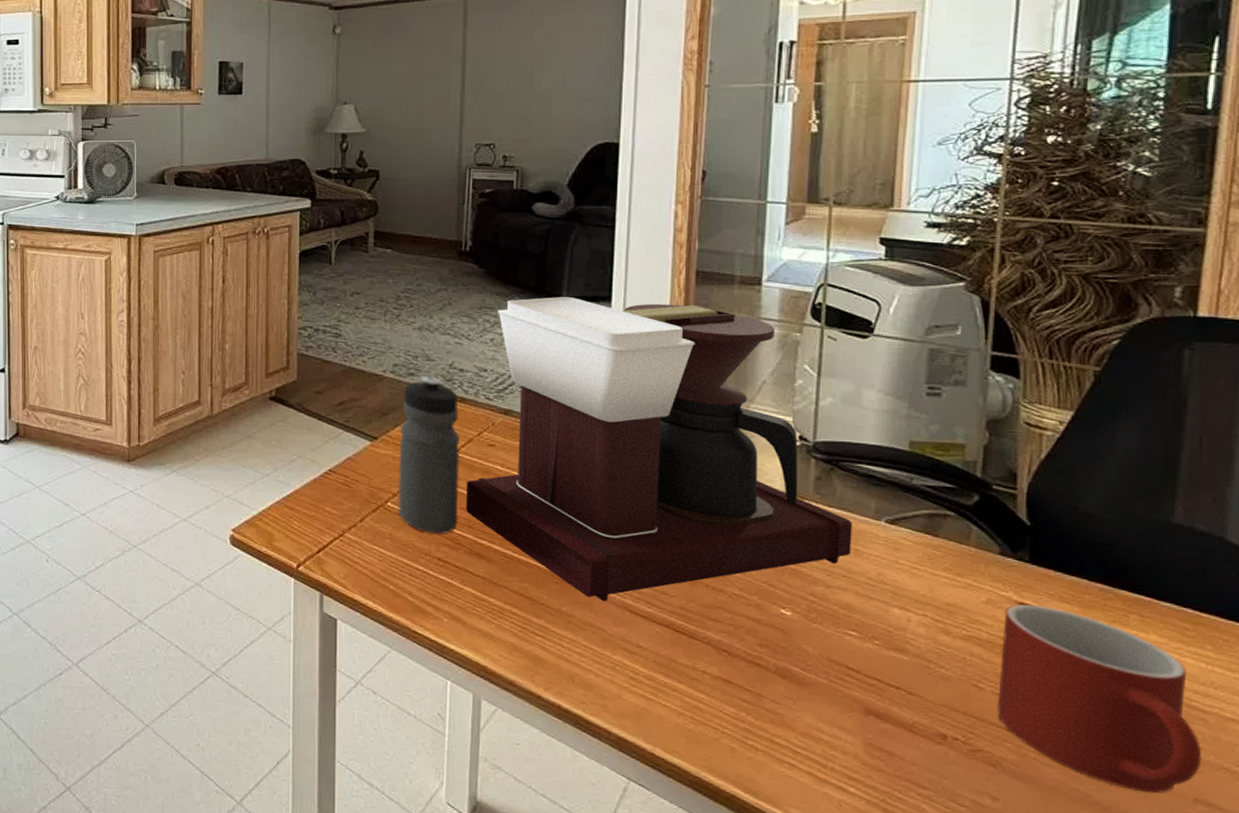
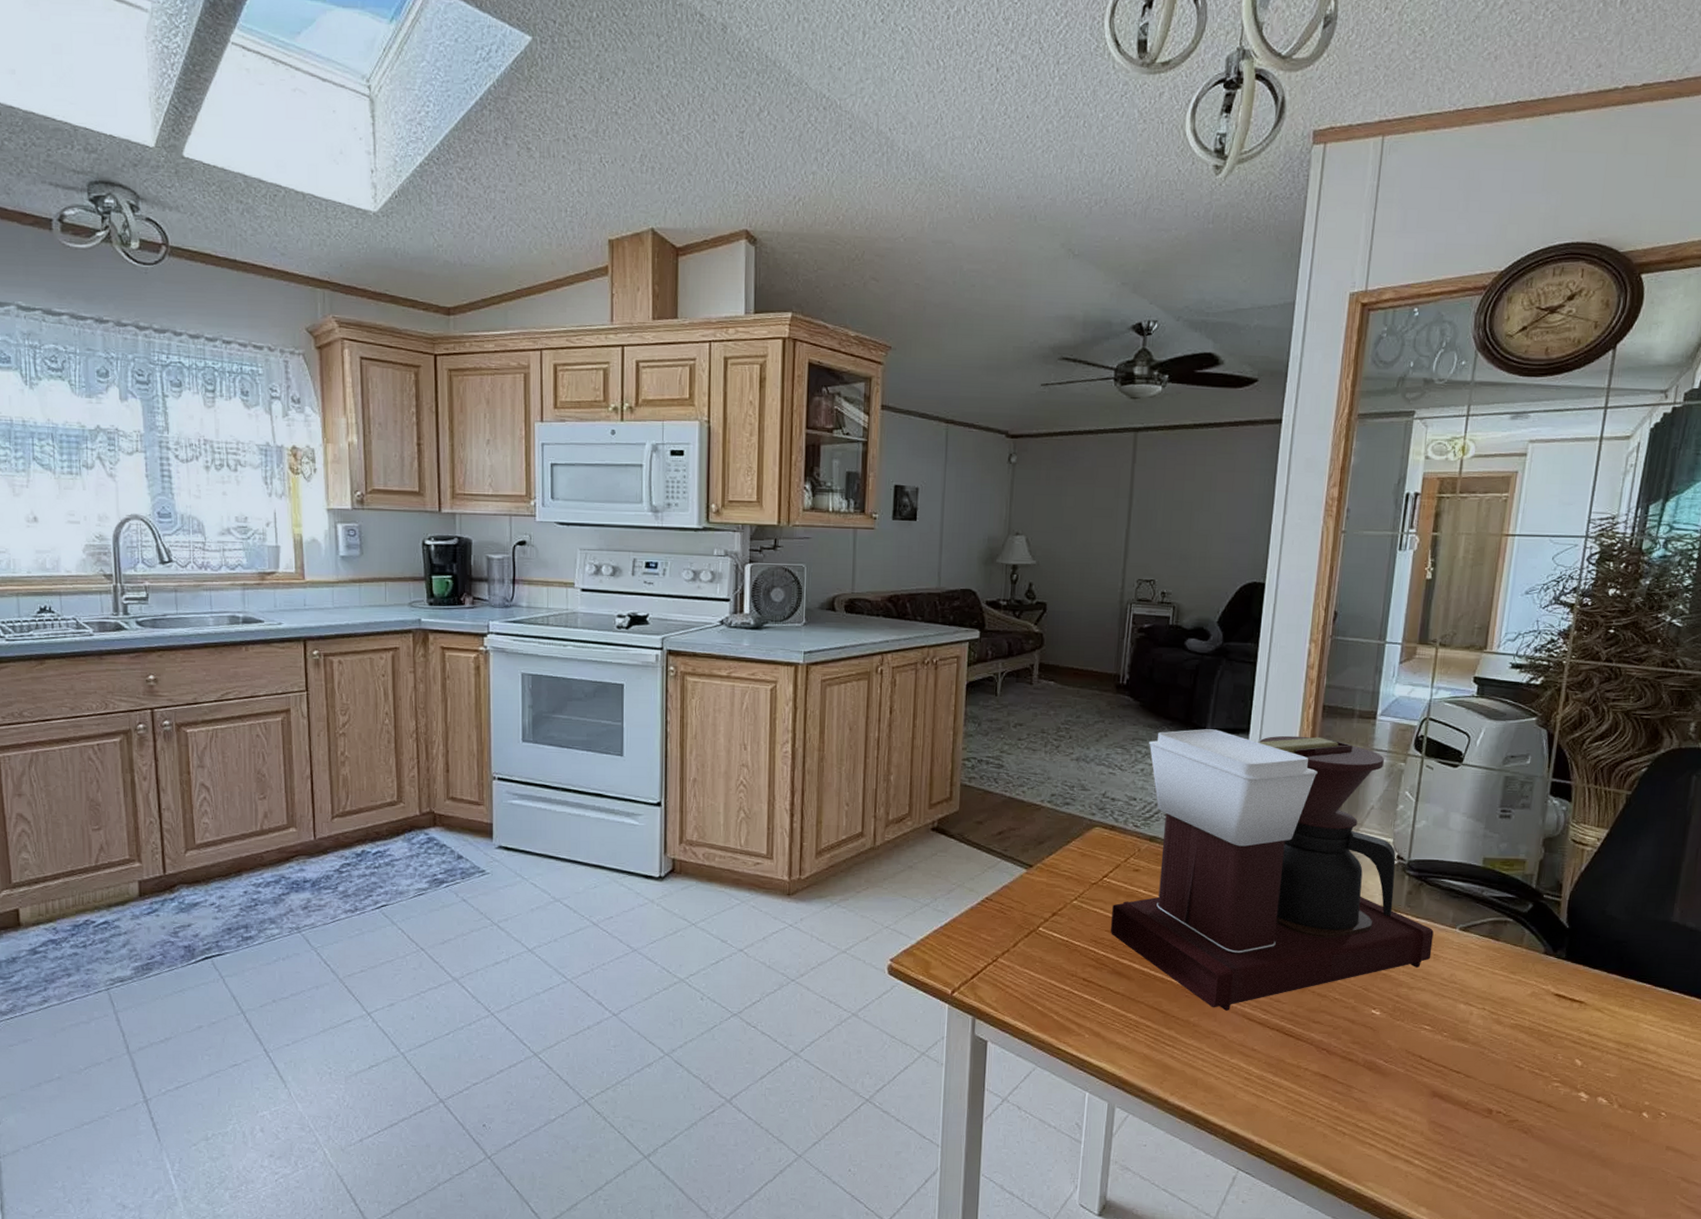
water bottle: present [398,375,461,535] -> none [1049,805,1109,956]
mug: present [997,604,1202,793] -> none [1531,995,1675,1145]

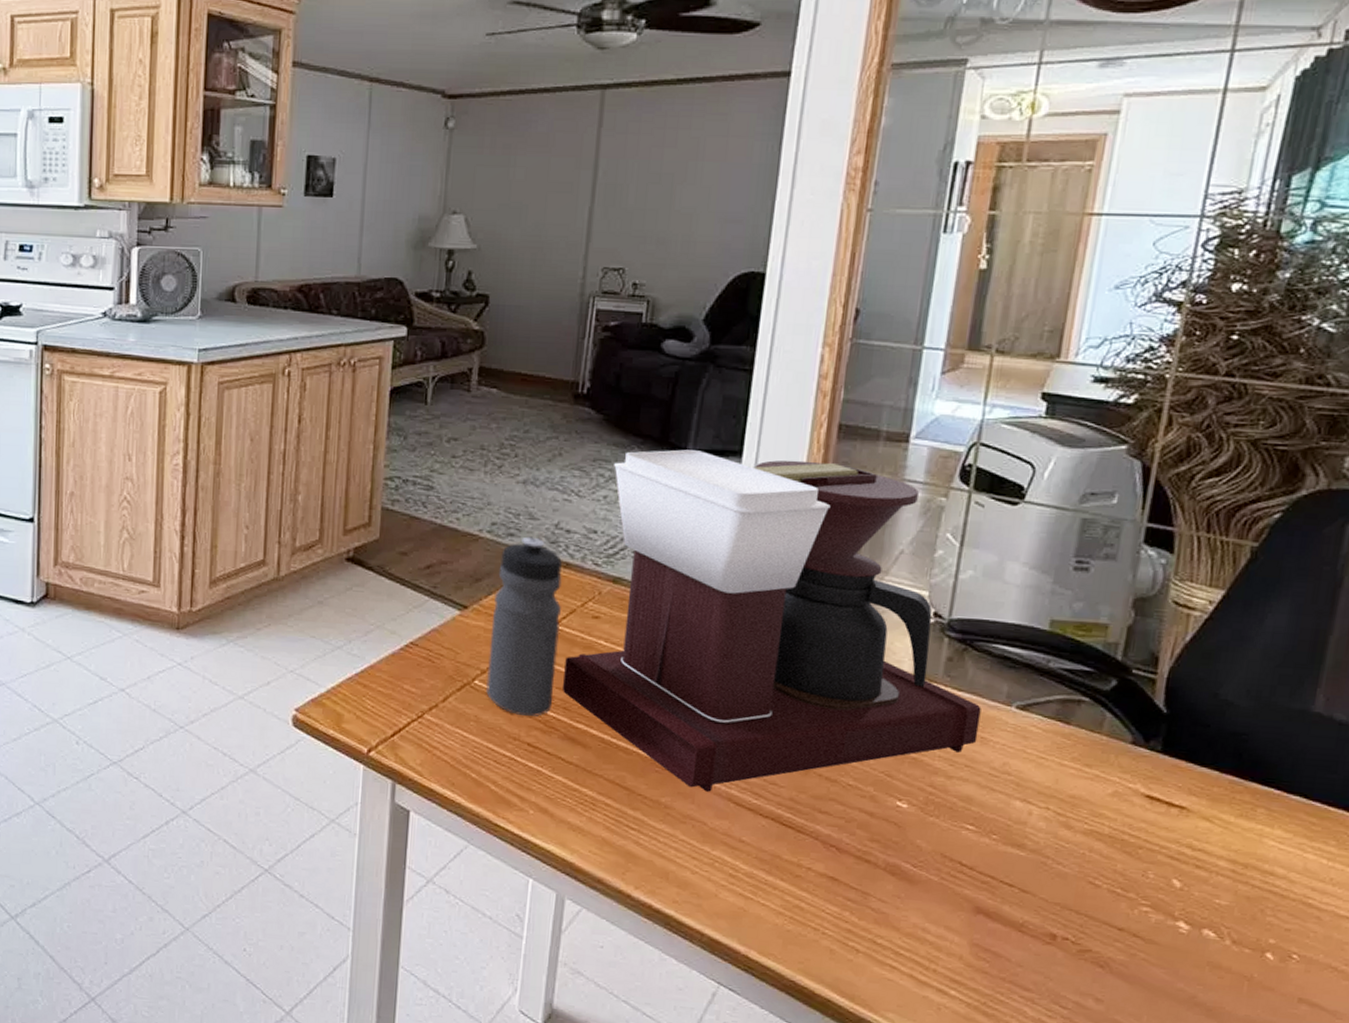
water bottle: none [1049,805,1109,956] -> present [486,536,562,717]

